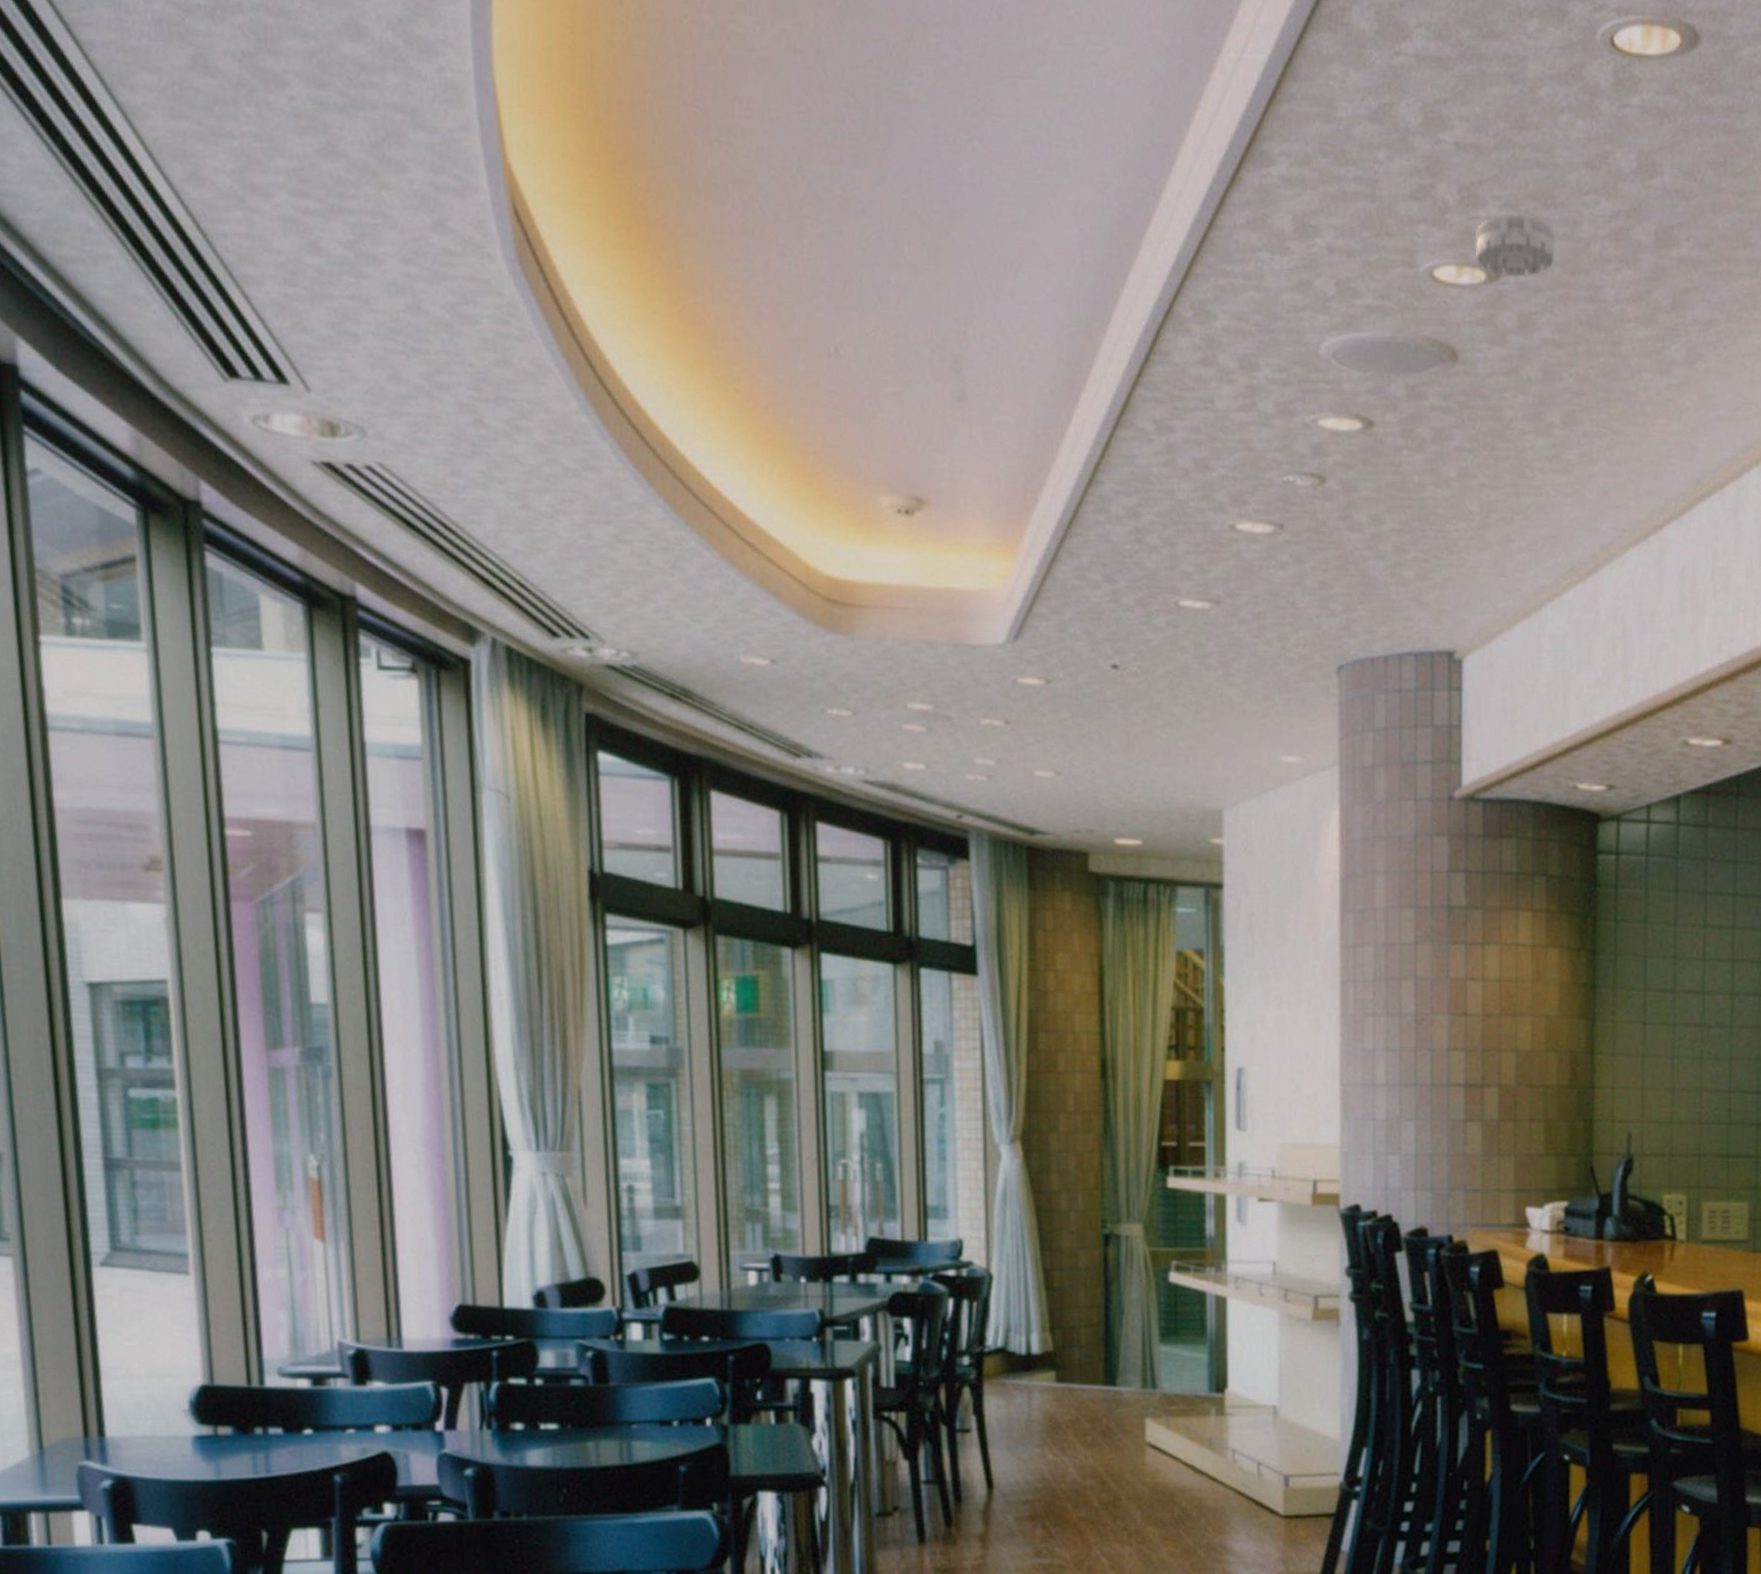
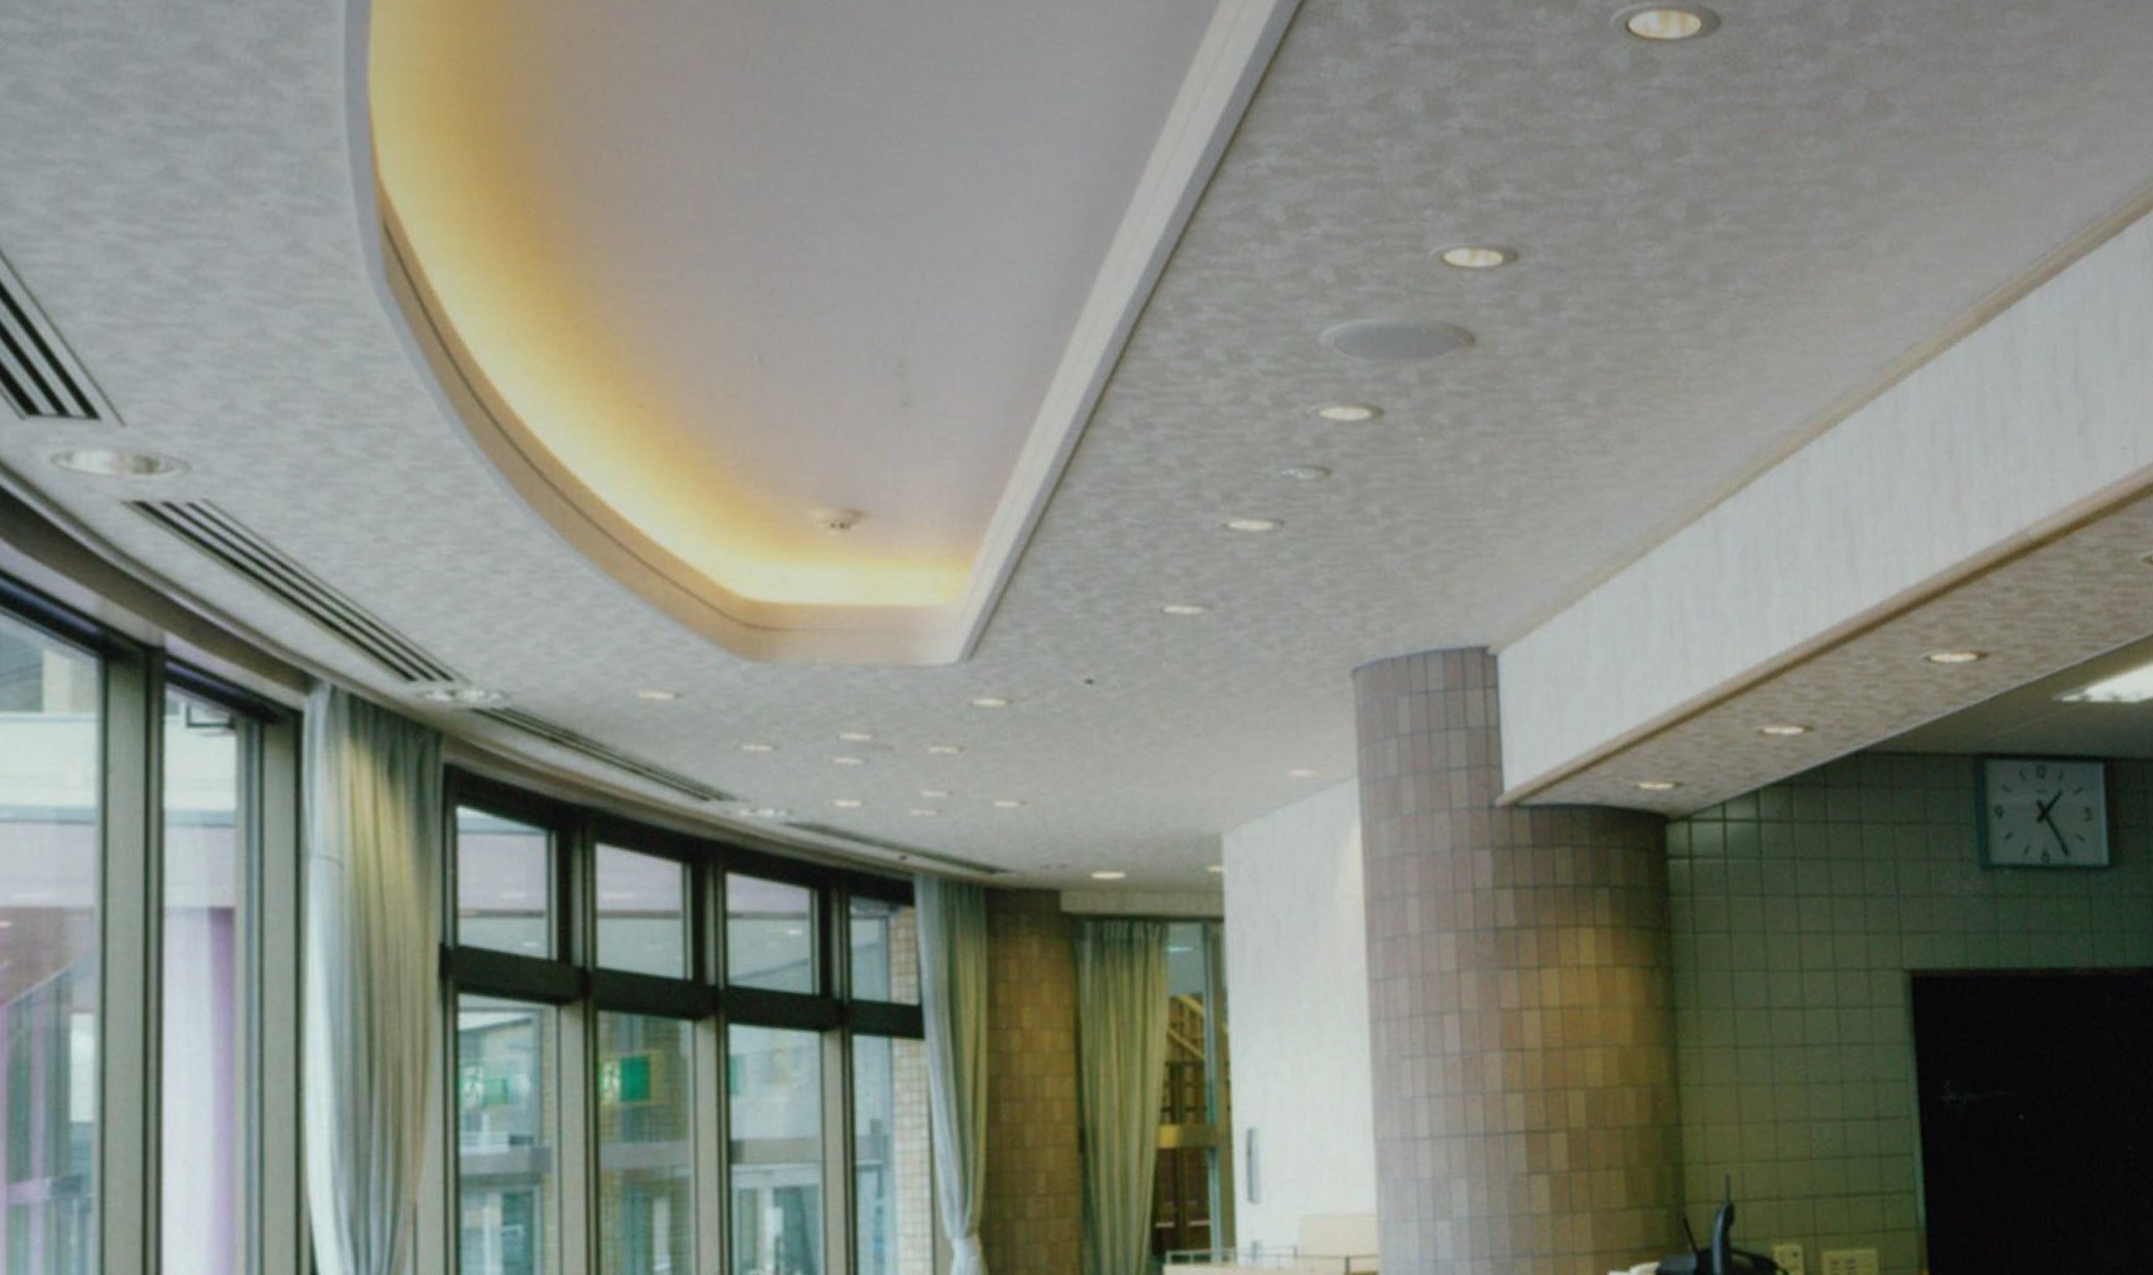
smoke detector: present [1476,212,1555,277] -> none [1489,194,1579,258]

